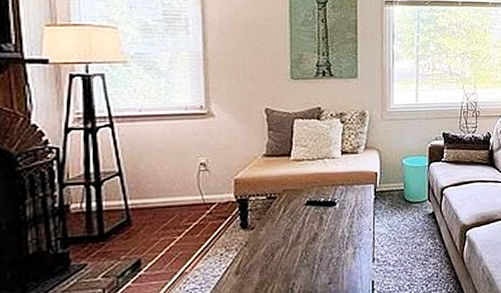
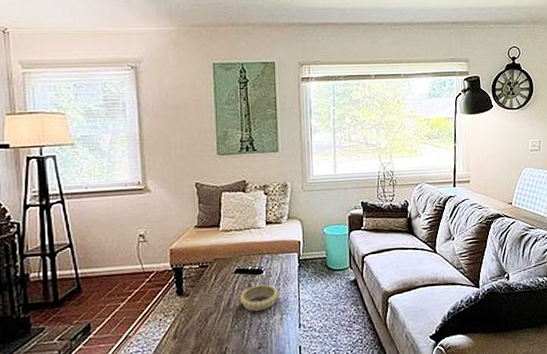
decorative bowl: none [310,217,353,246] -> present [239,284,279,312]

